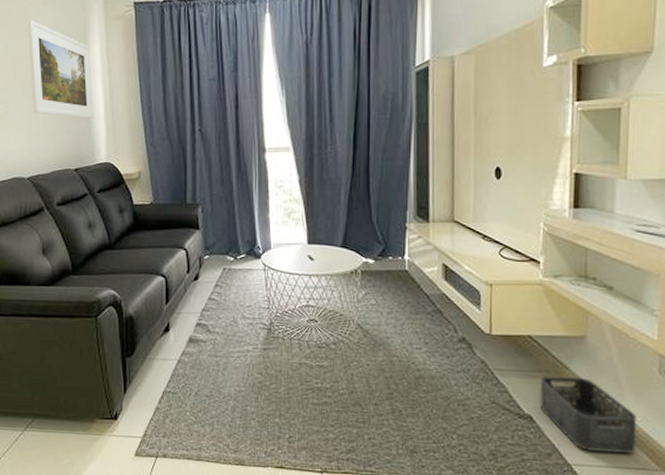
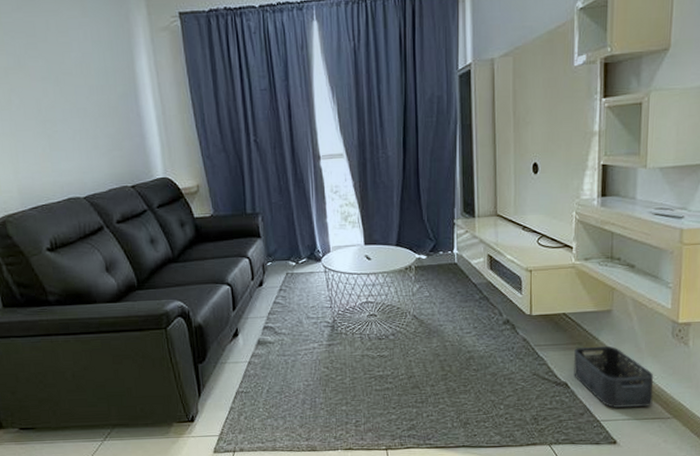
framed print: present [27,19,93,119] -> none [67,33,146,135]

